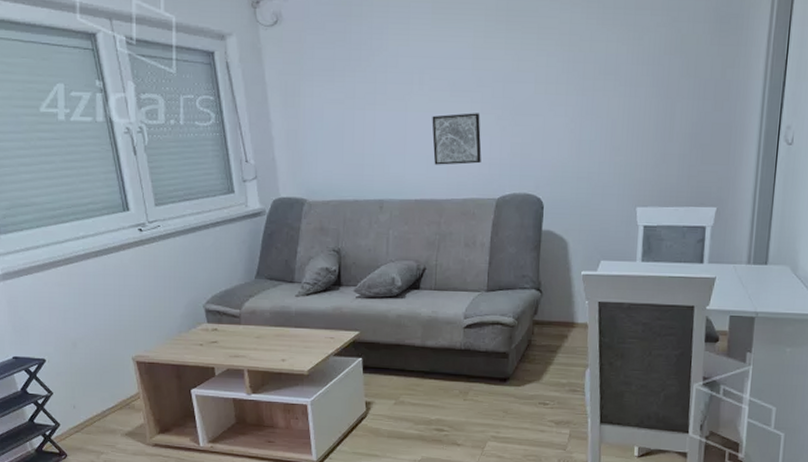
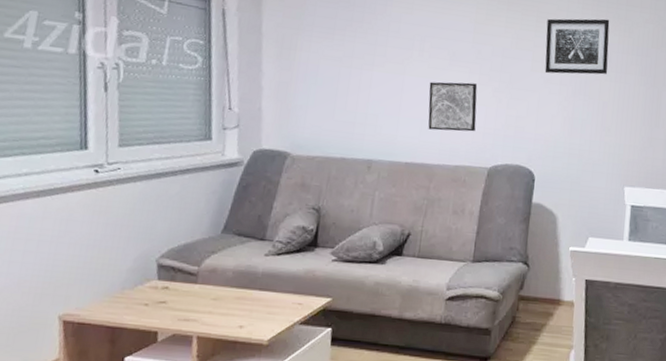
wall art: none [548,27,617,95] -> present [544,18,610,75]

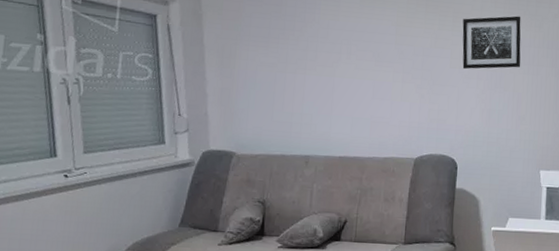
wall art: present [428,82,478,132] -> none [357,81,402,126]

